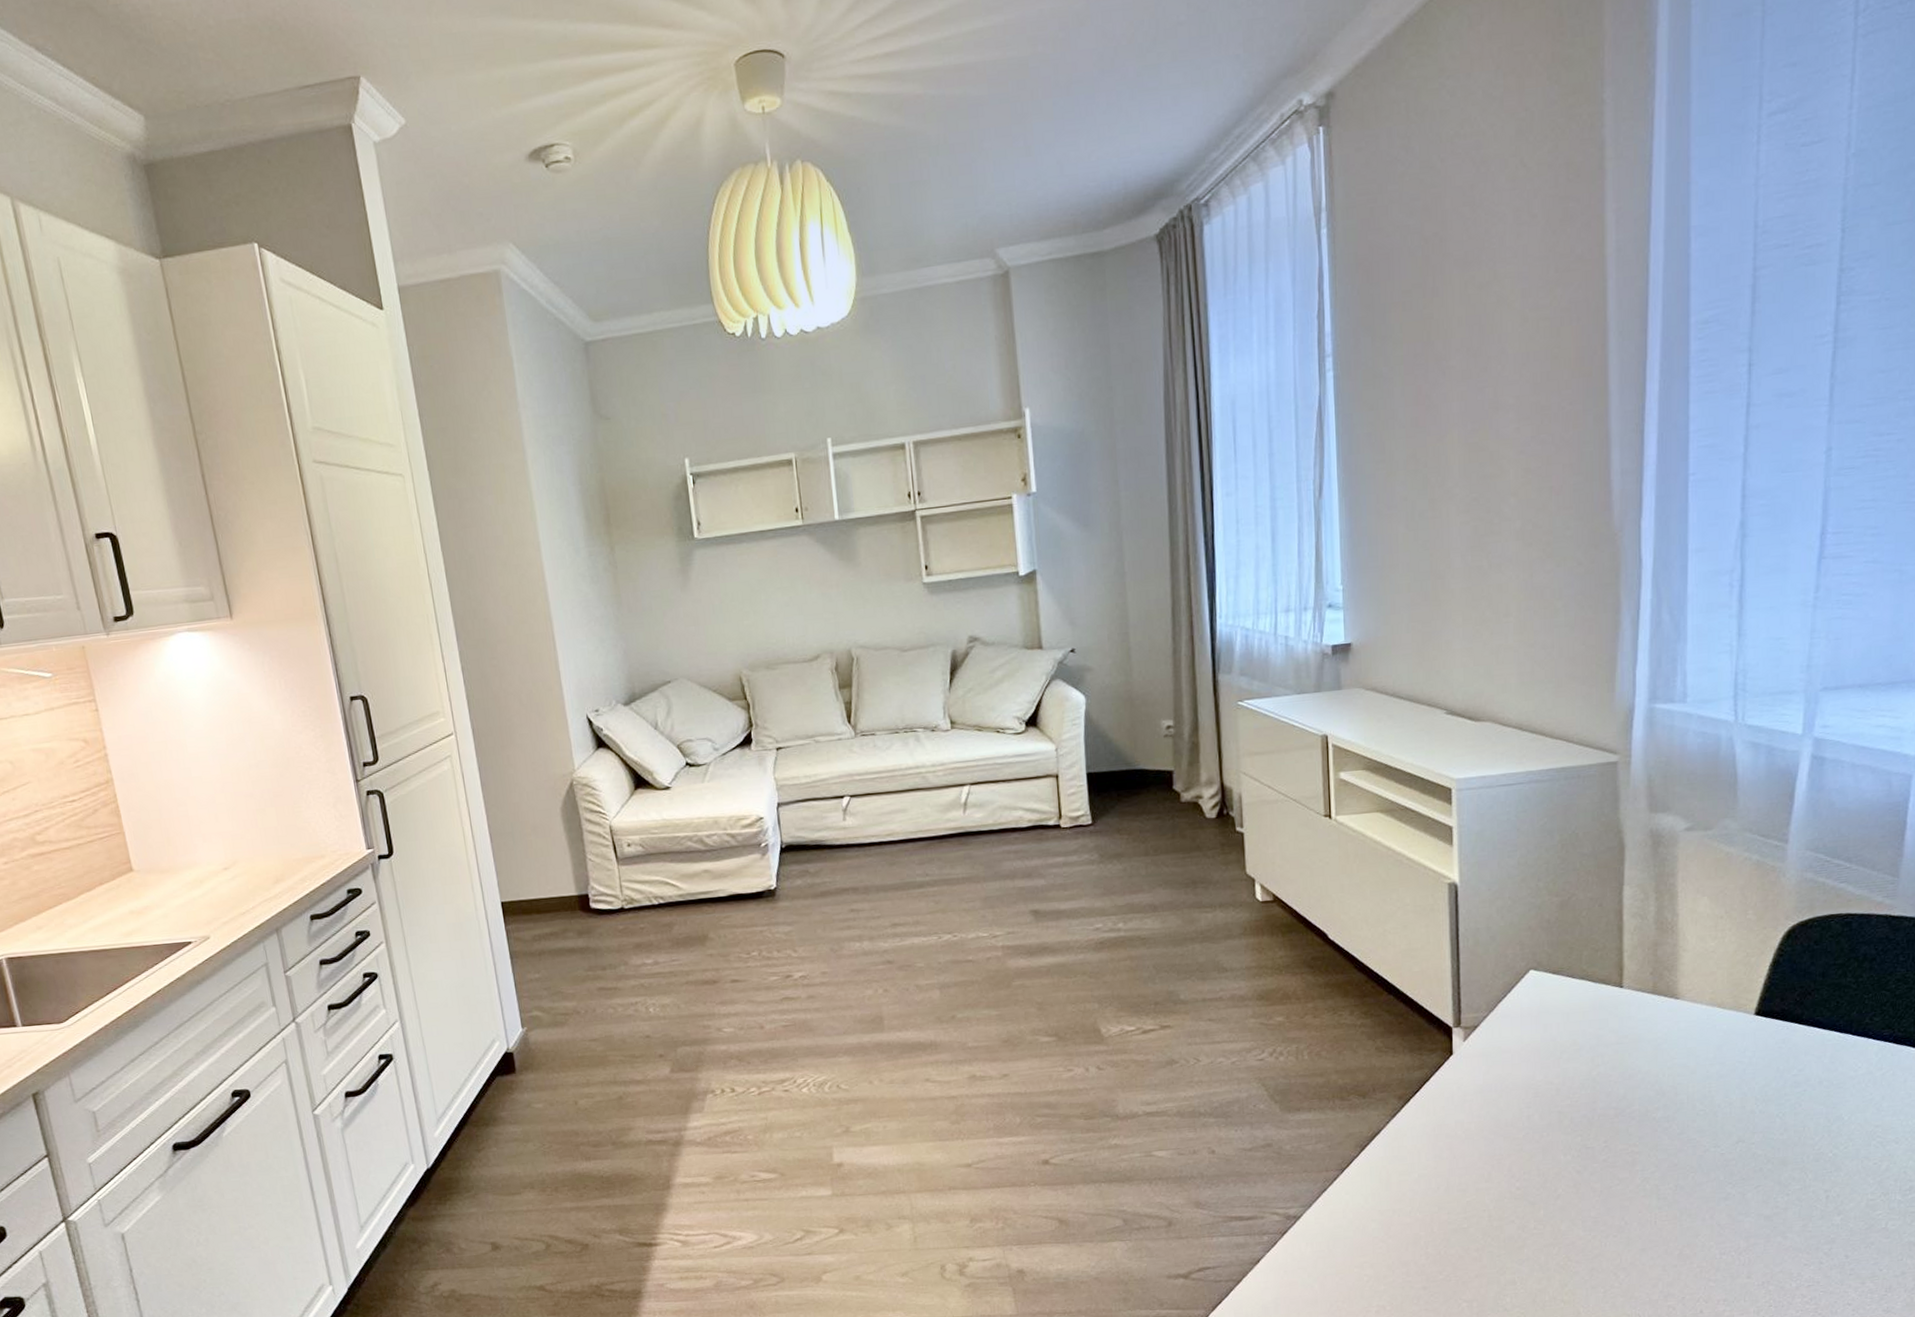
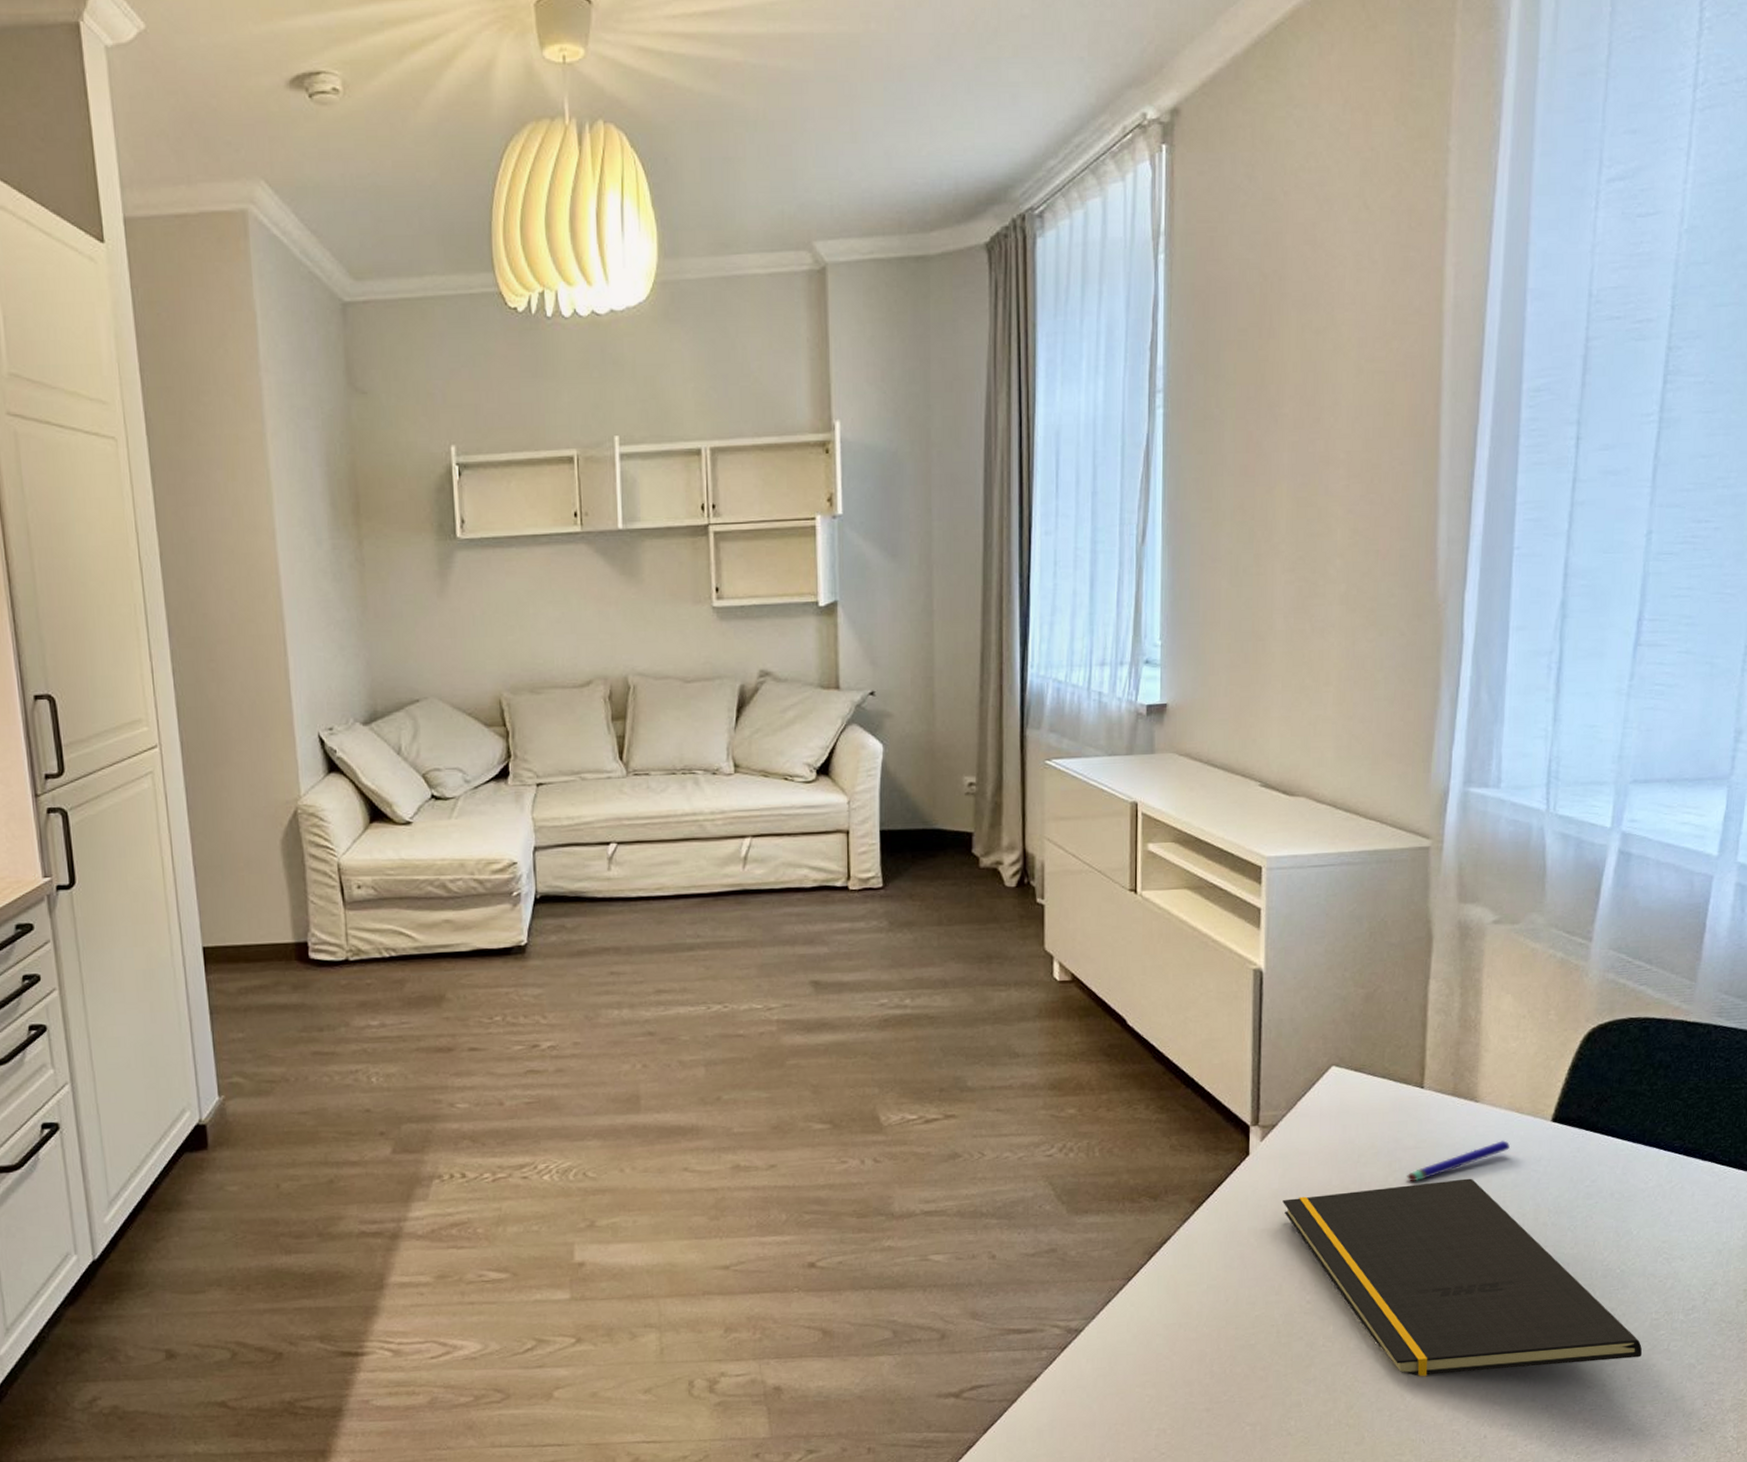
notepad: none [1488,1070,1860,1257] -> present [1283,1178,1643,1377]
pen: none [1610,1034,1713,1076] -> present [1407,1140,1510,1182]

